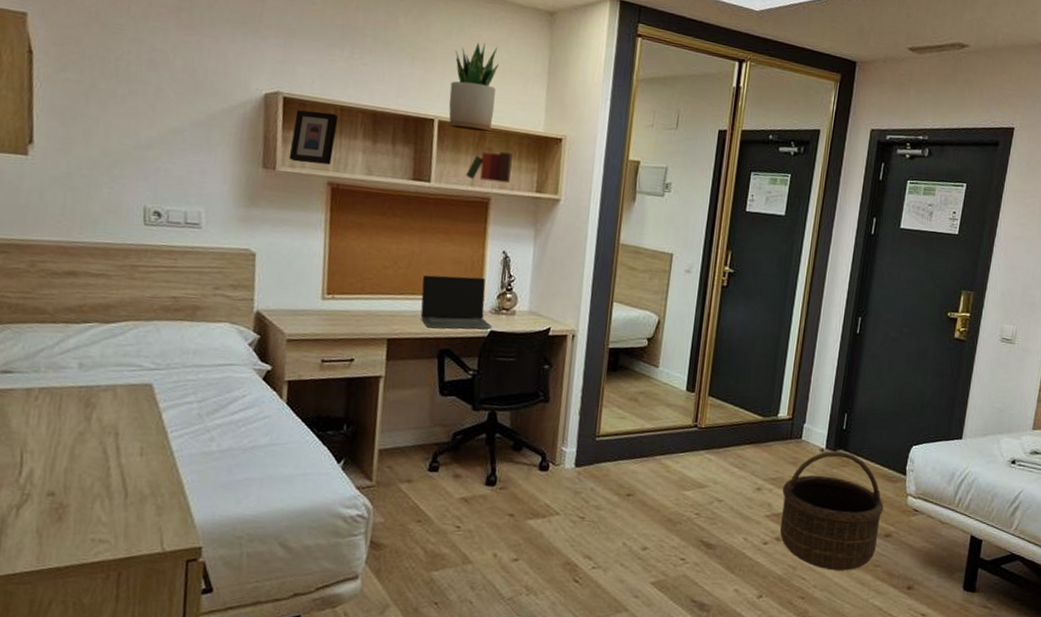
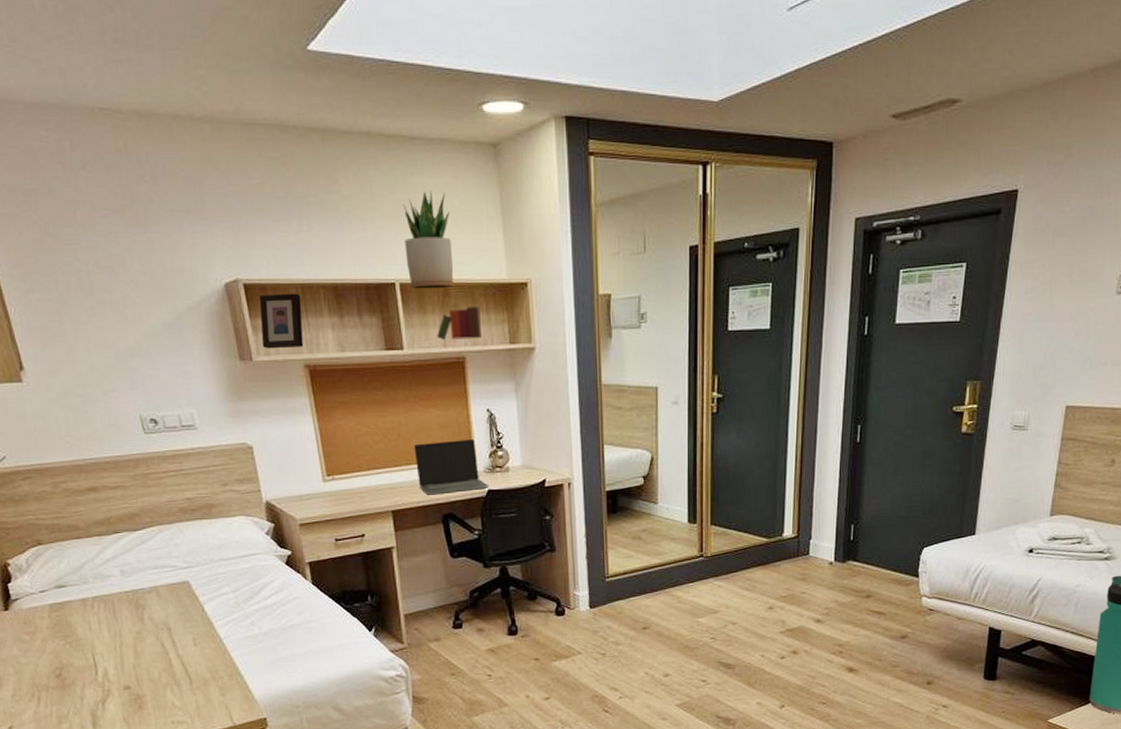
basket: present [780,451,884,571] -> none [794,562,898,675]

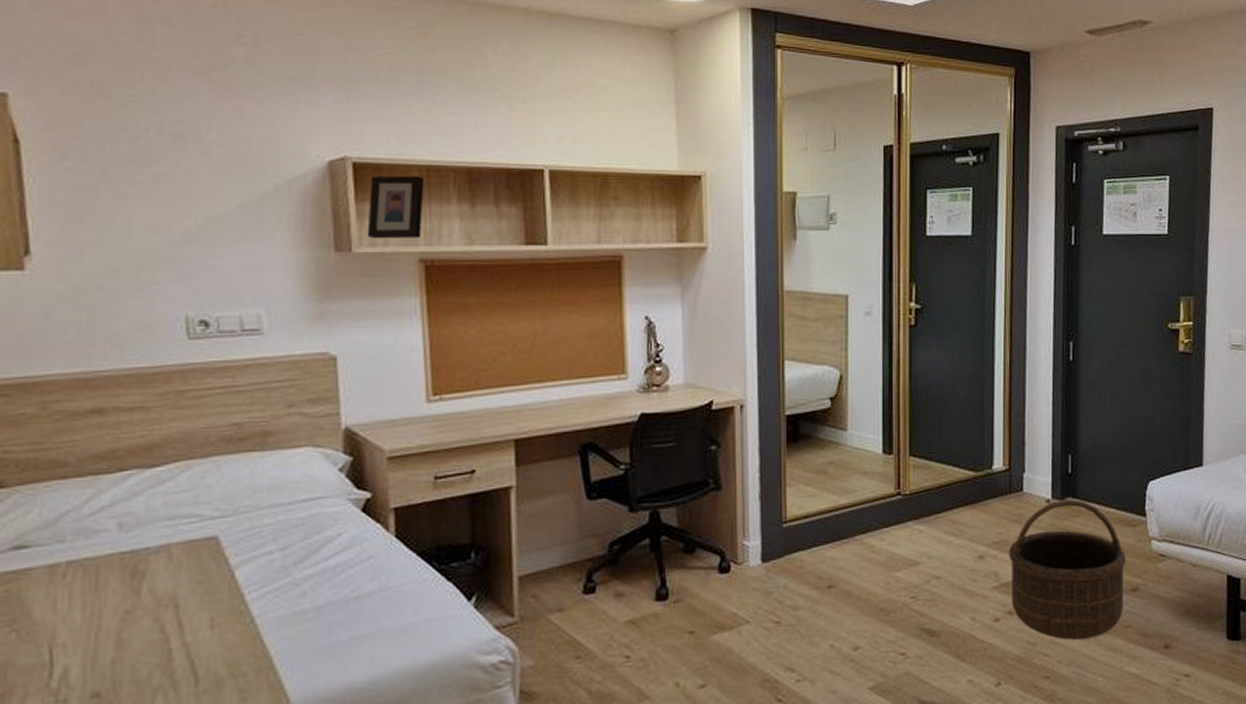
planter: present [402,191,454,289] -> none [559,73,616,178]
laptop: present [413,439,489,495] -> none [550,352,641,420]
books: present [436,306,483,340] -> none [589,199,645,236]
basket: none [794,562,898,675] -> present [1008,499,1126,640]

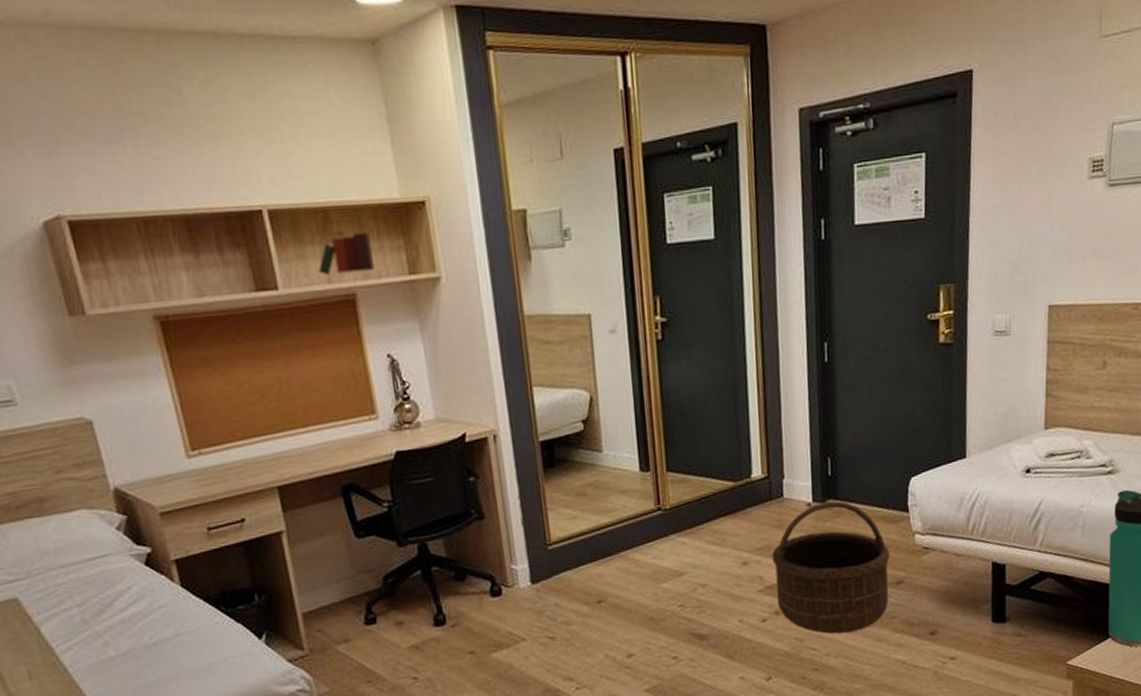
picture frame: present [367,175,425,239] -> none [88,229,151,300]
books: none [589,199,645,236] -> present [318,232,376,275]

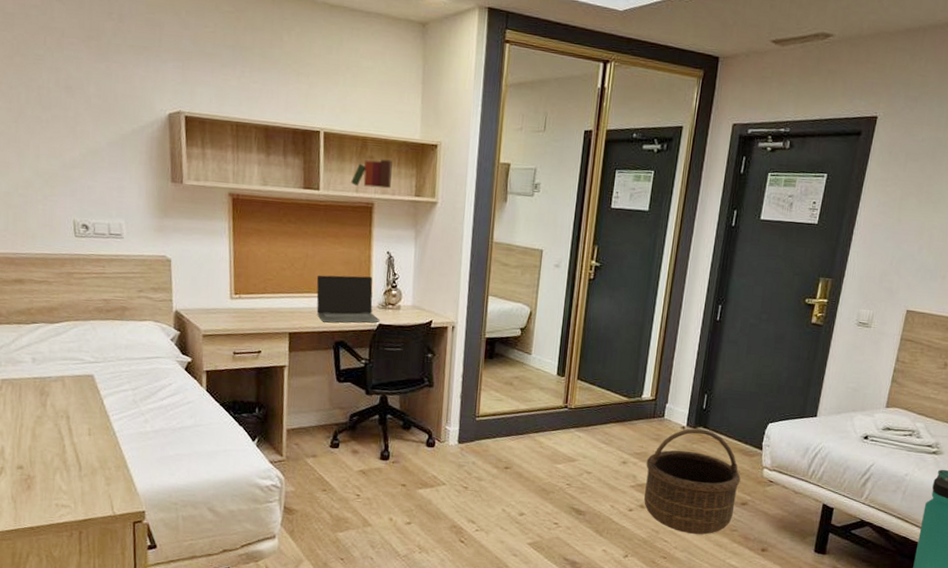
laptop: none [299,392,396,464] -> present [316,275,380,323]

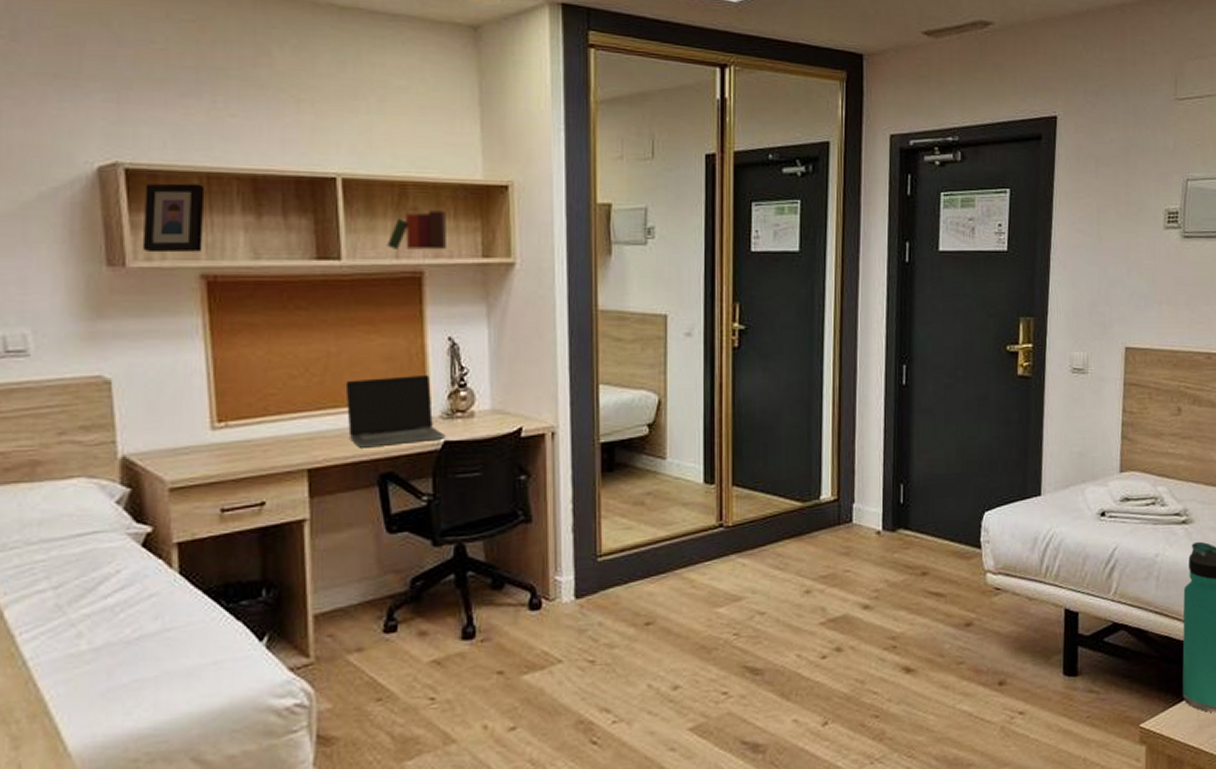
picture frame: none [193,127,235,177] -> present [142,183,205,253]
basket: present [644,428,741,535] -> none [836,530,960,677]

